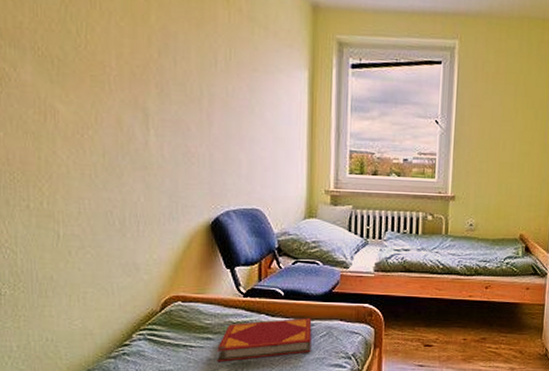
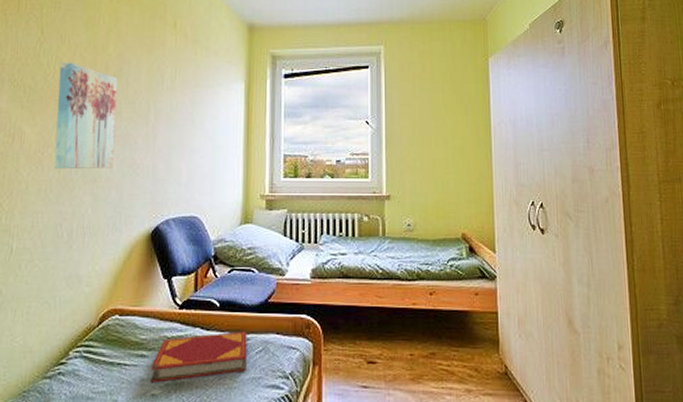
wall art: none [92,31,165,156] -> present [53,62,118,170]

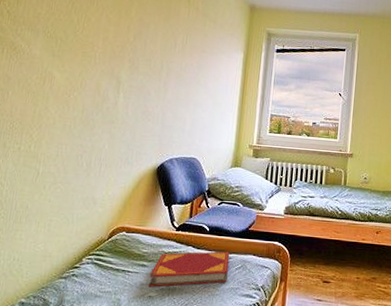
wall art: present [53,62,118,170] -> none [78,21,137,113]

